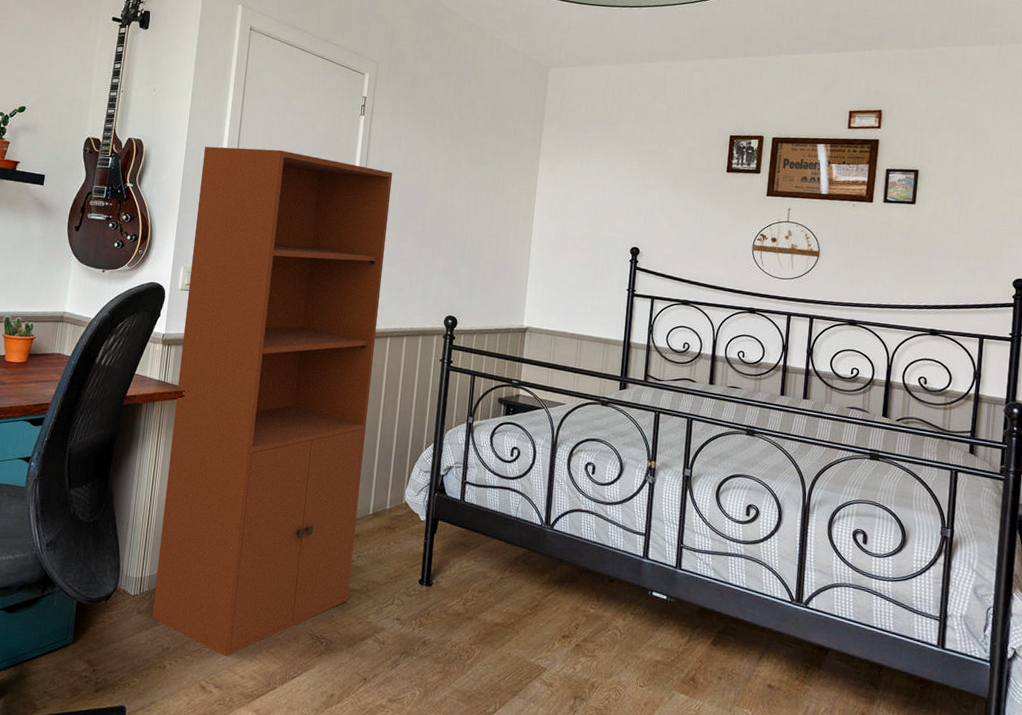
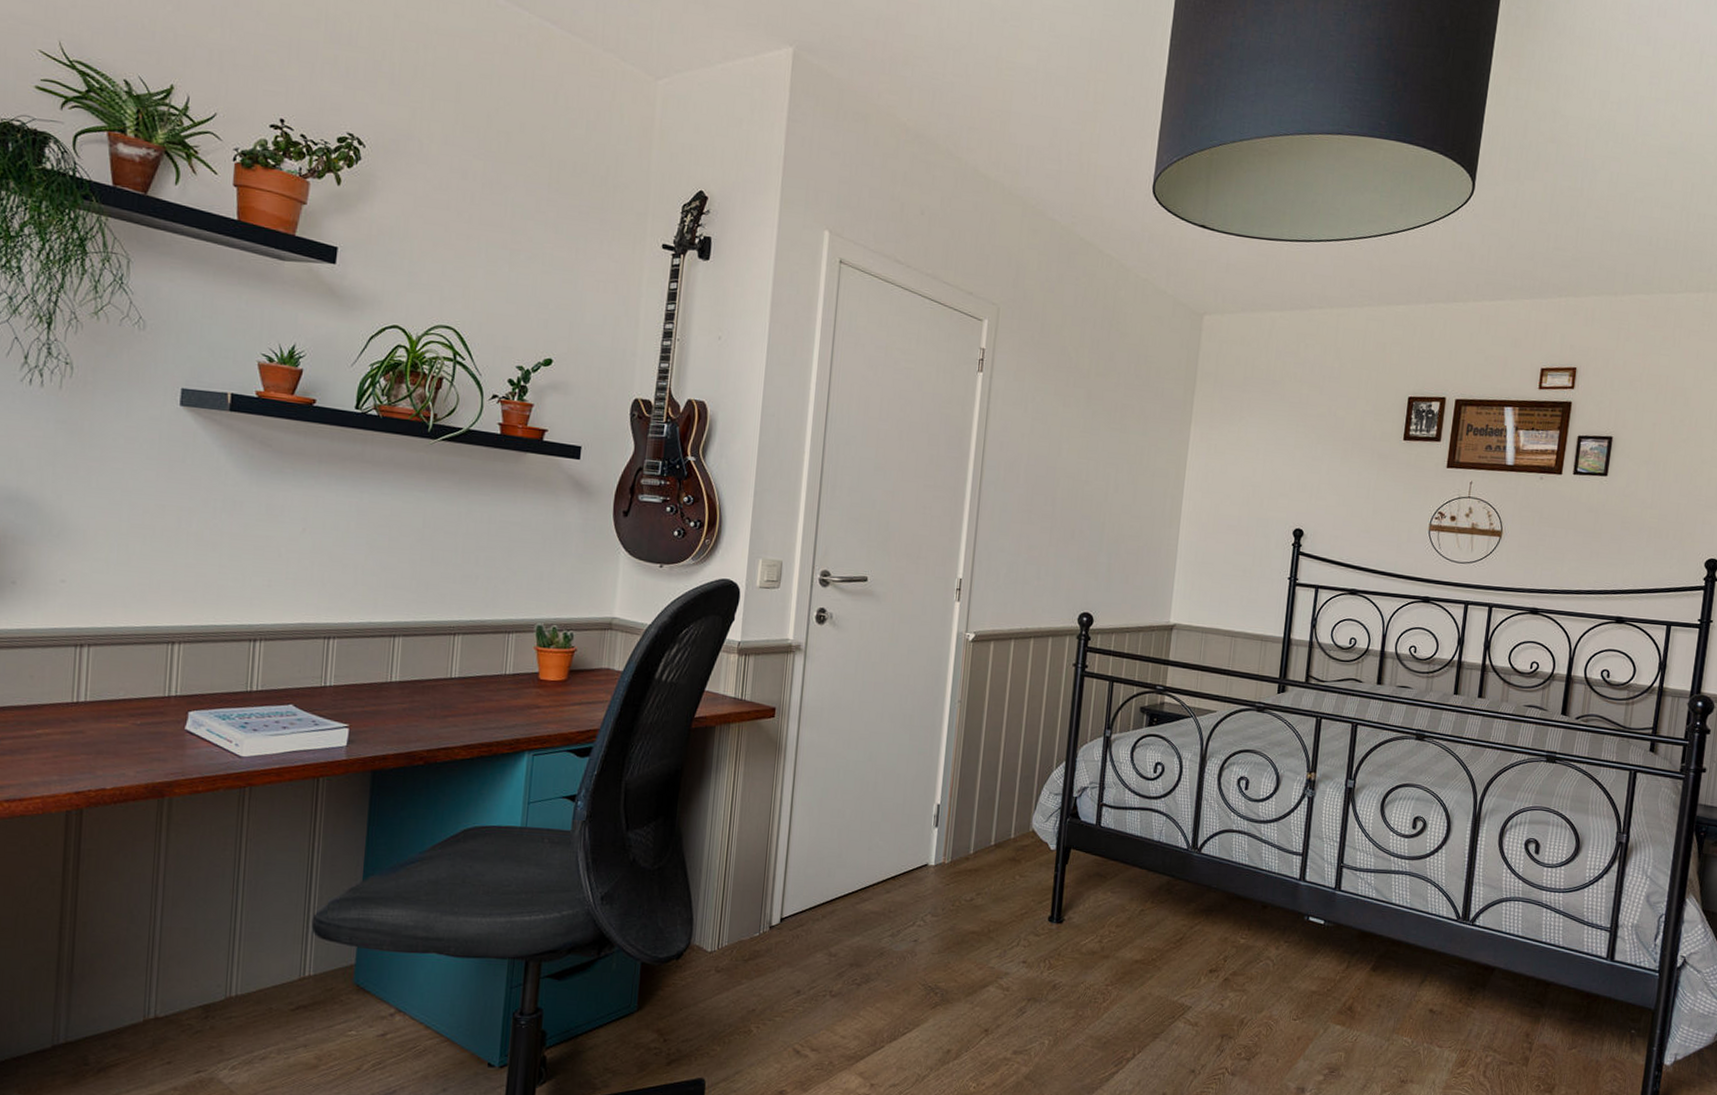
shelving unit: present [151,146,393,657] -> none [733,409,1018,1016]

